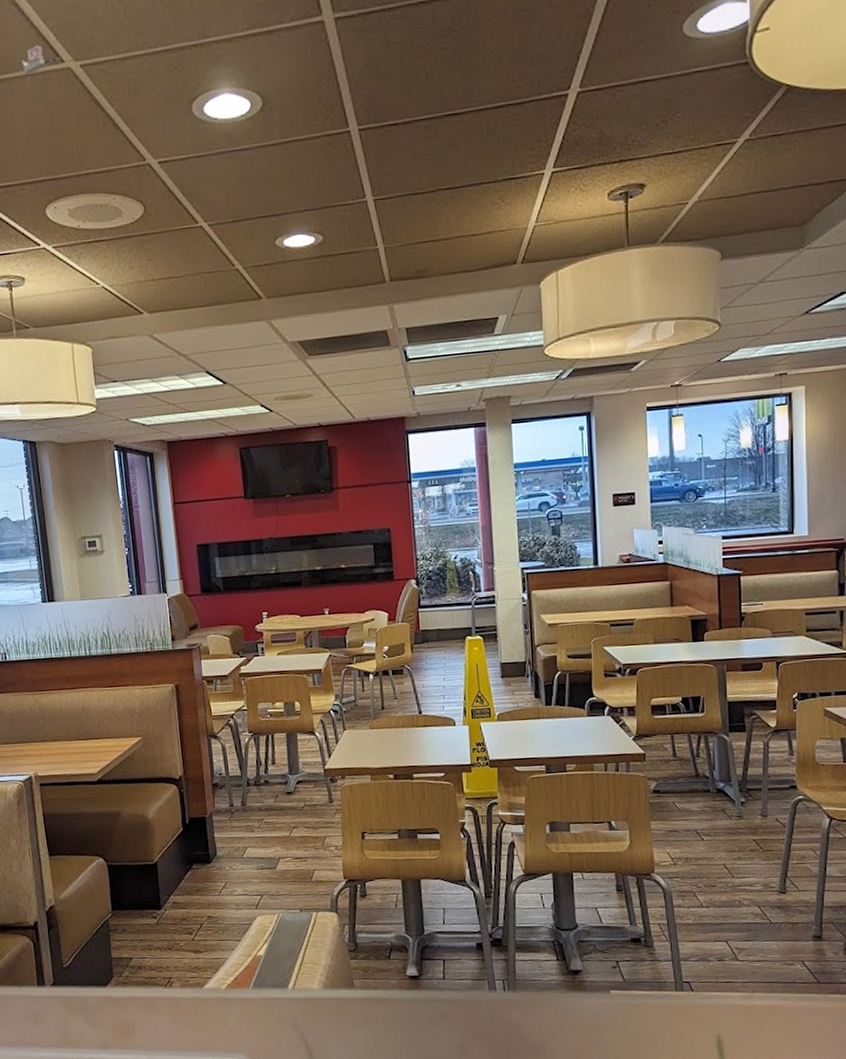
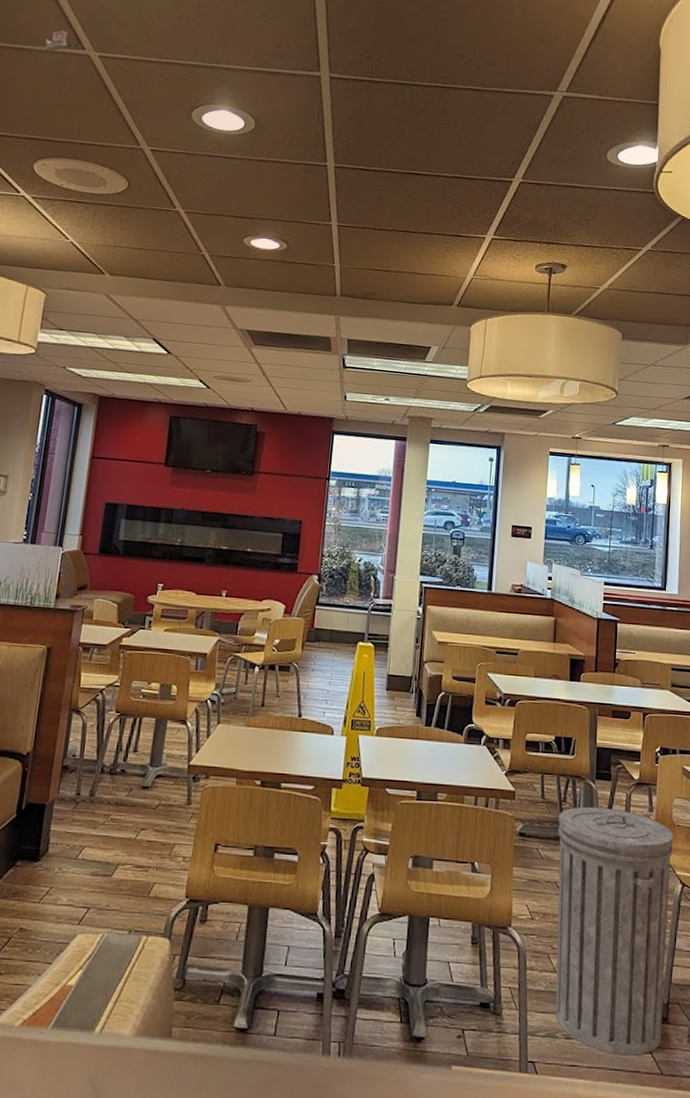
trash can: none [693,757,818,970] -> present [555,806,674,1056]

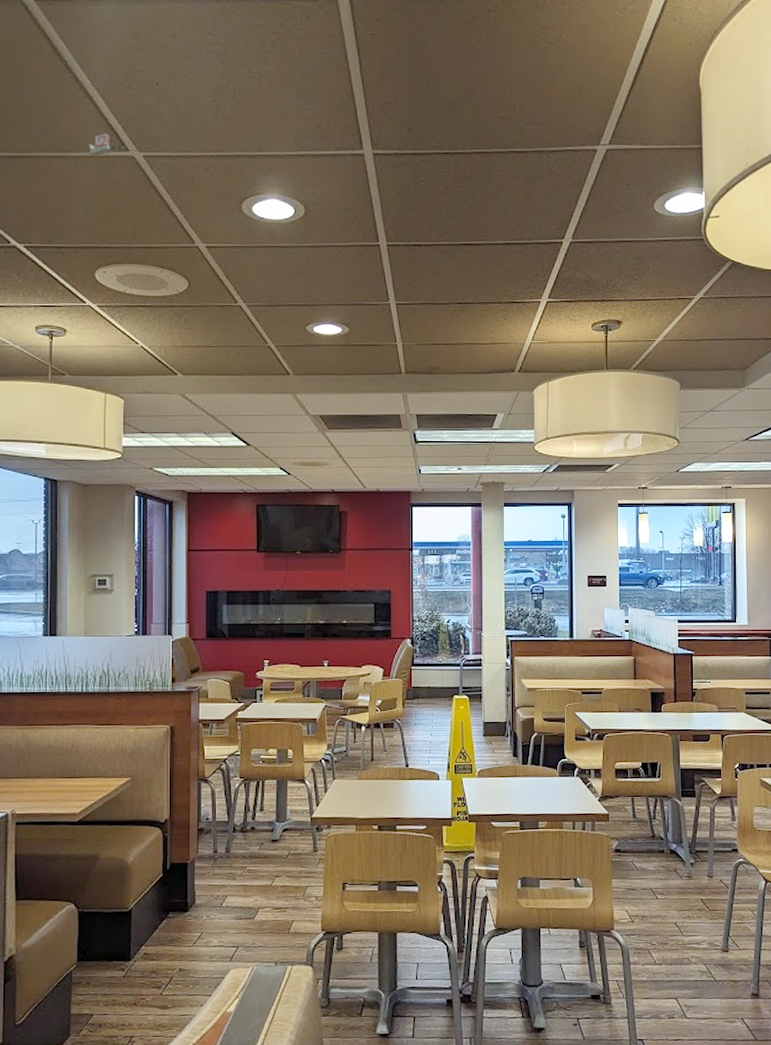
trash can: present [555,806,674,1056] -> none [650,821,756,1028]

